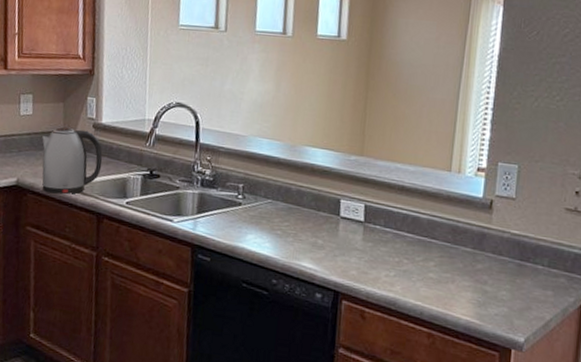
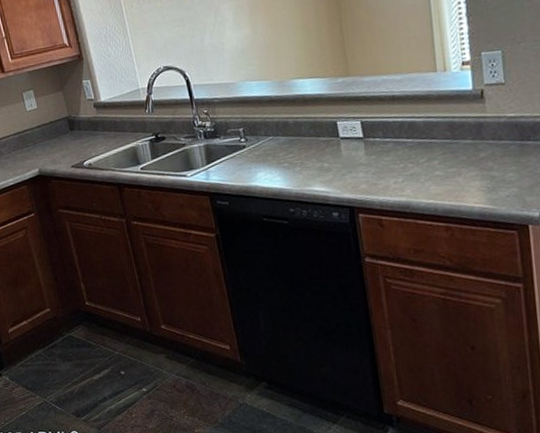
kettle: present [41,126,103,195] -> none [51,111,111,176]

